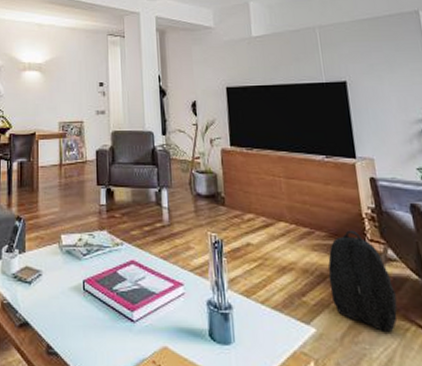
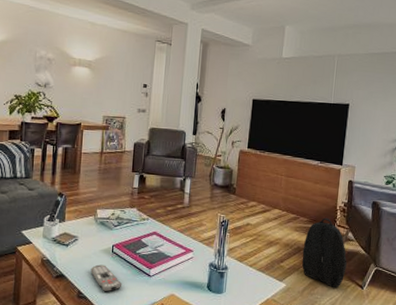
remote control: none [60,307,100,346] -> present [90,264,122,292]

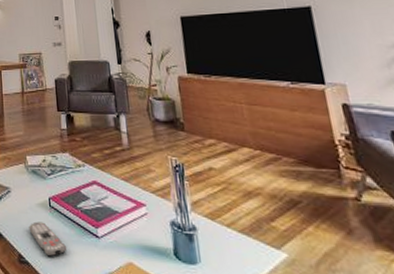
backpack: present [301,217,347,287] -> none [298,157,381,262]

